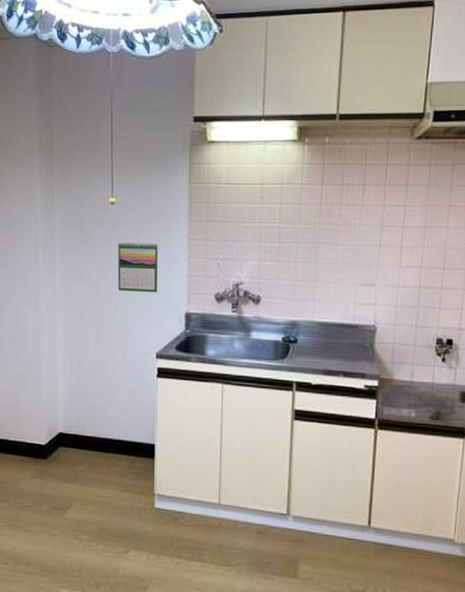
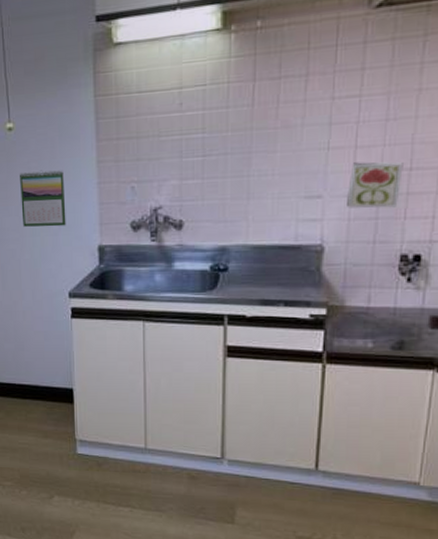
decorative tile: none [394,259,438,299] -> present [345,161,403,208]

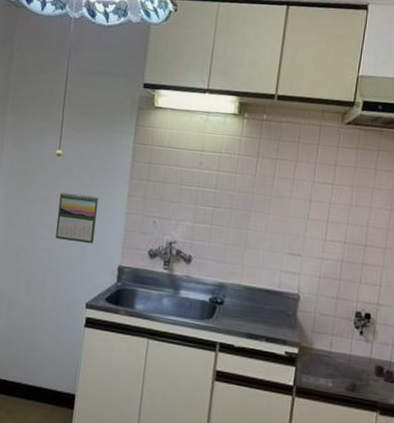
decorative tile: present [345,161,403,208] -> none [318,233,361,273]

